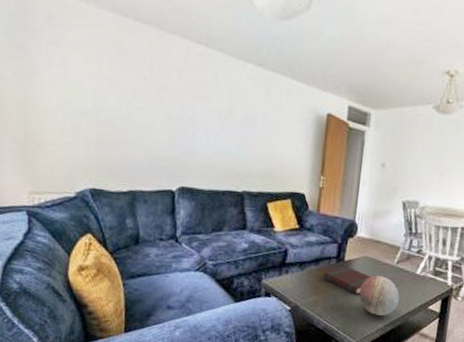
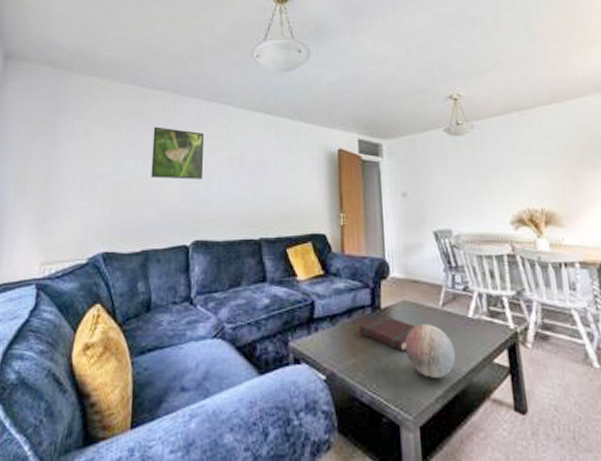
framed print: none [136,65,192,128] -> present [151,127,205,180]

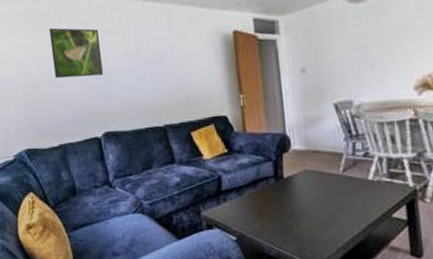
book: present [359,315,416,352] -> none [264,183,318,214]
decorative orb: present [404,324,456,378] -> none [307,188,356,233]

